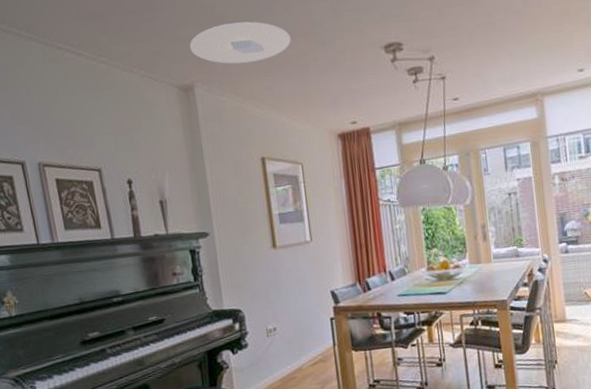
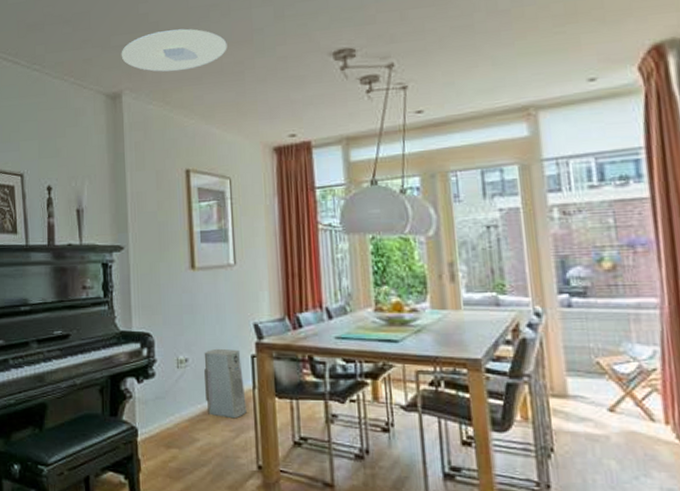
air purifier: none [289,314,330,374] -> present [204,348,247,419]

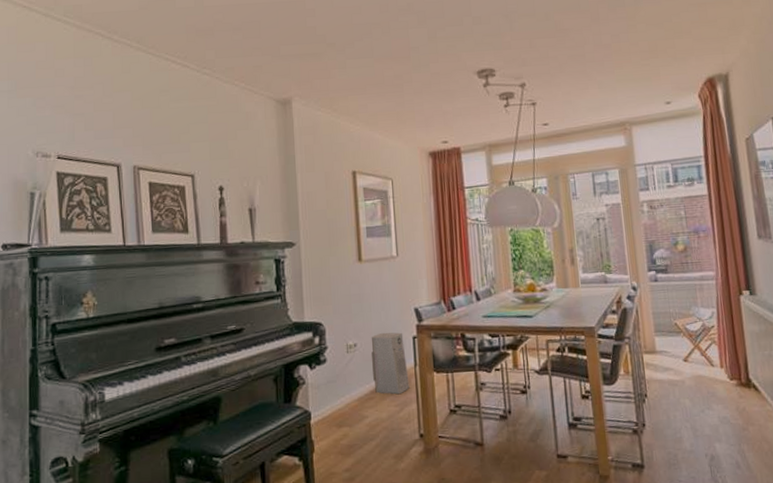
ceiling light: present [121,28,227,72] -> none [290,43,388,82]

